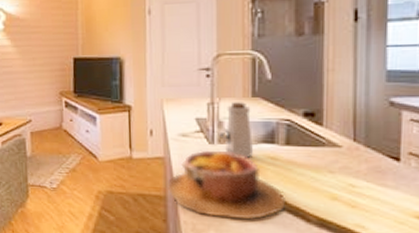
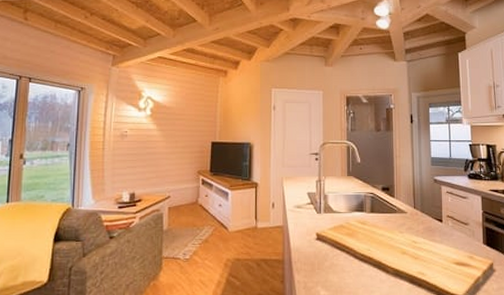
bowl: present [167,150,287,220] -> none [285,218,373,275]
bottle: present [217,102,253,158] -> none [323,180,348,224]

